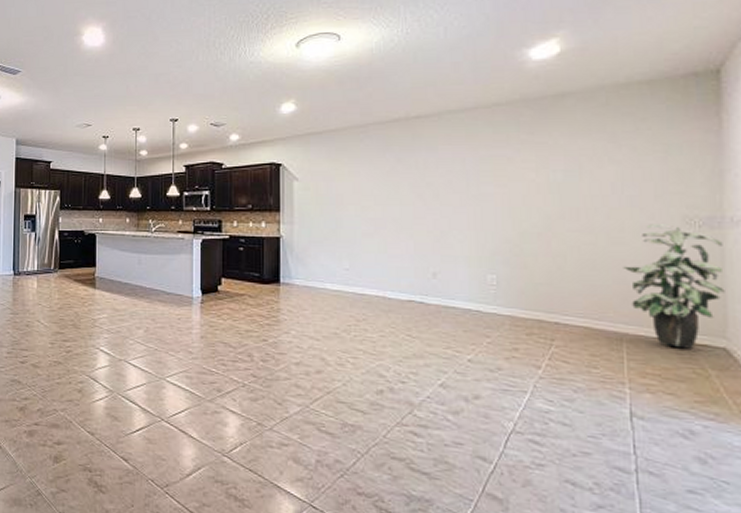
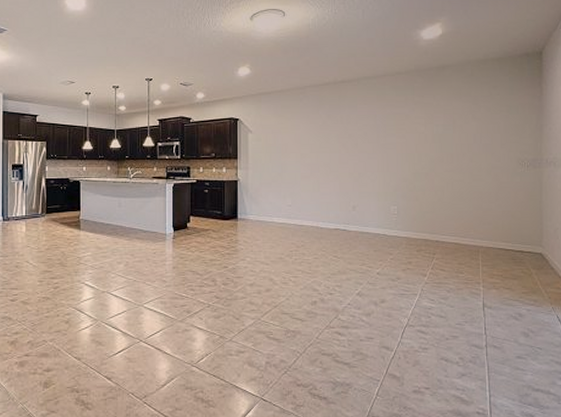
indoor plant: present [623,224,725,349] -> none [480,165,542,255]

